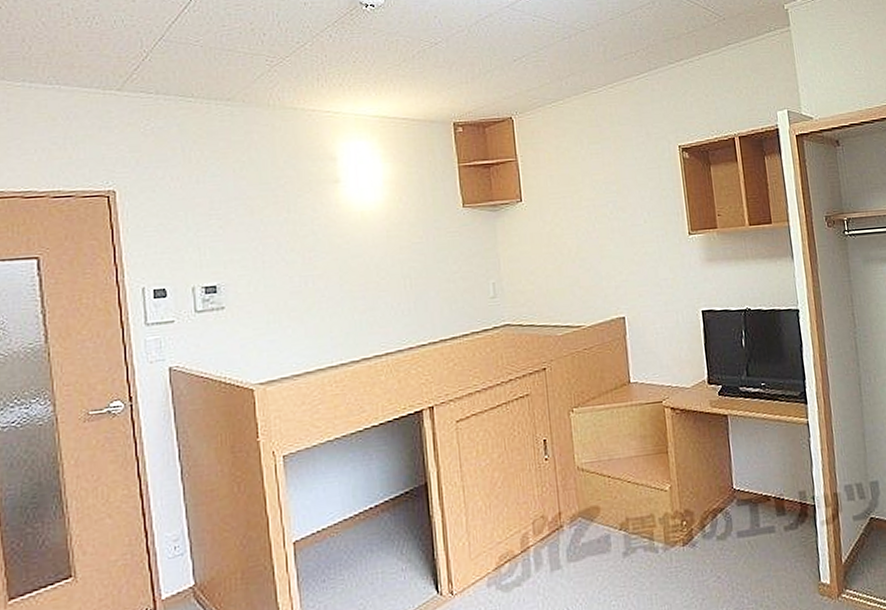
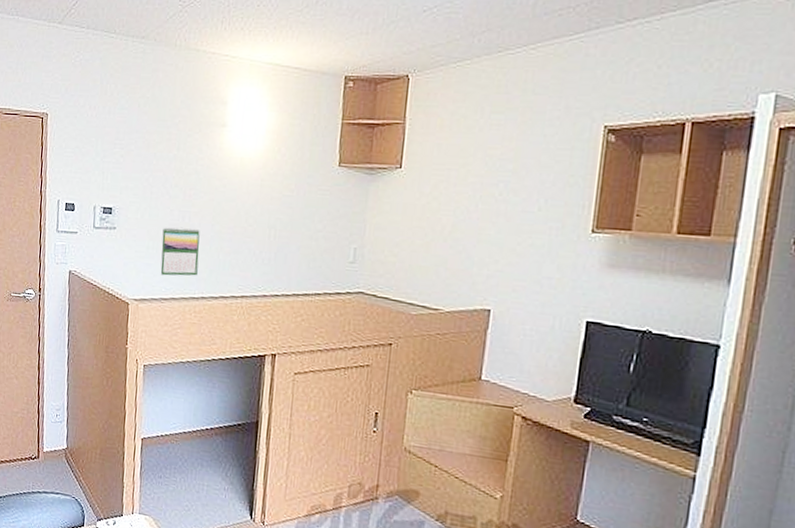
calendar: none [283,291,332,350] -> present [160,227,200,276]

